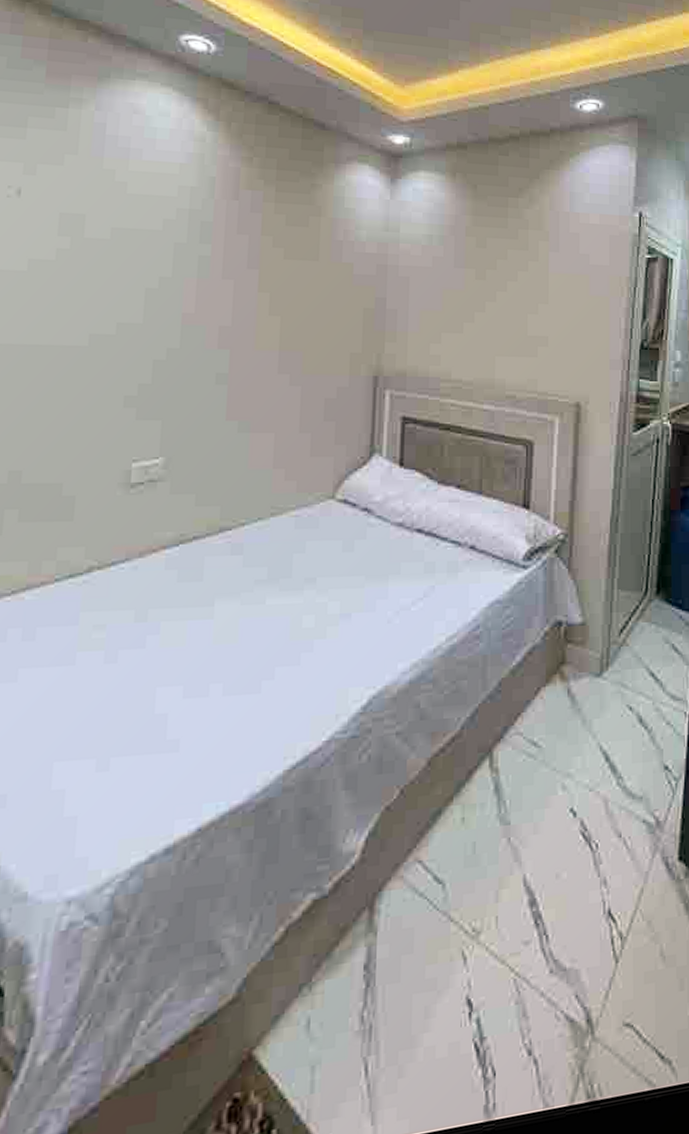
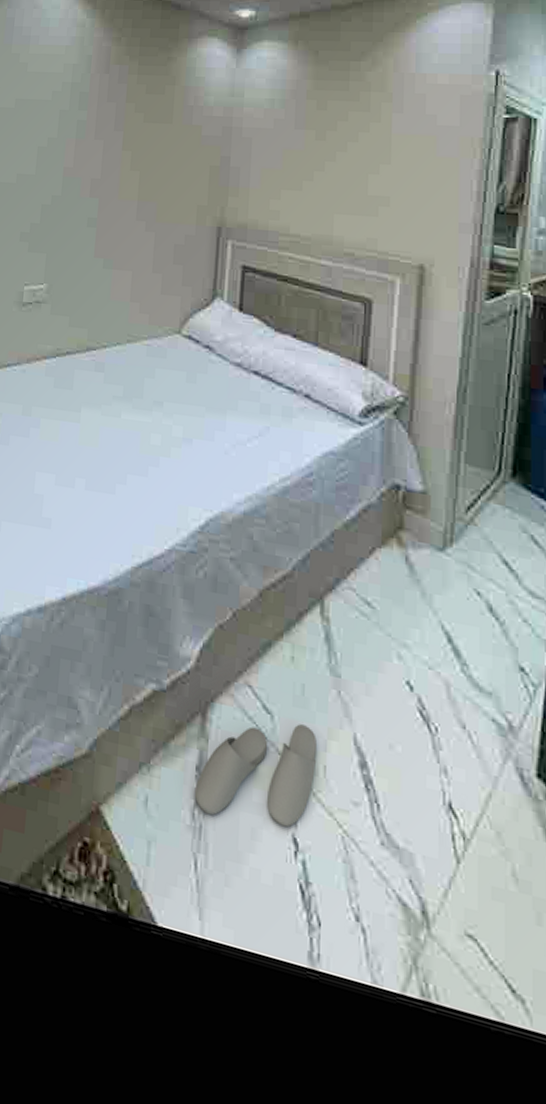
slippers: none [363,883,488,1012] -> present [194,724,317,828]

